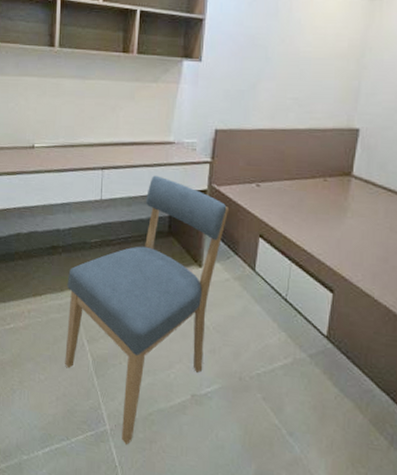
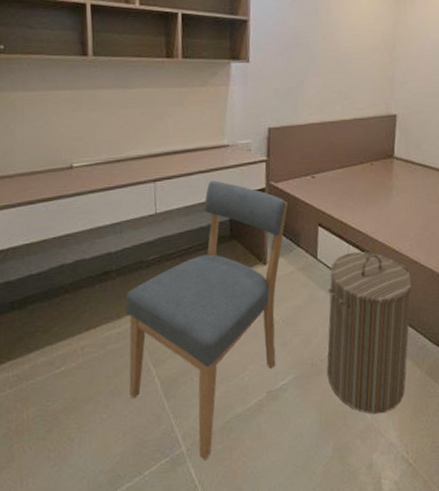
laundry hamper: none [255,270,362,452] -> present [327,251,412,415]

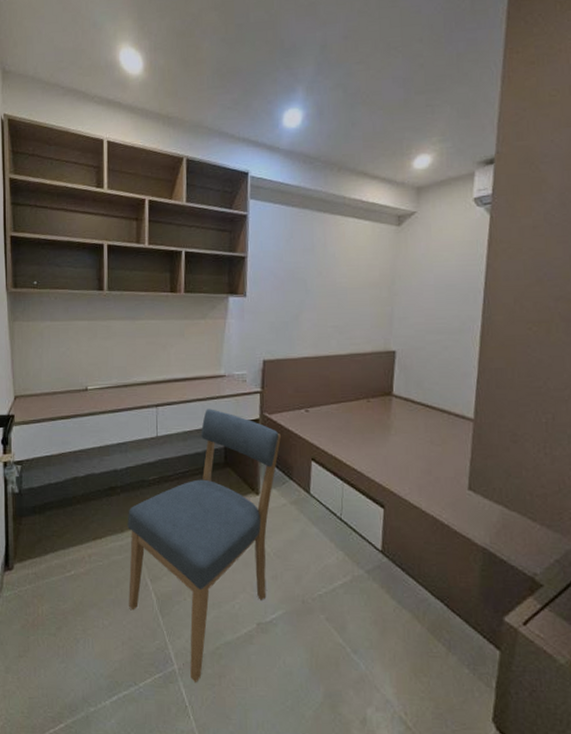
laundry hamper: present [327,251,412,415] -> none [318,490,412,666]

